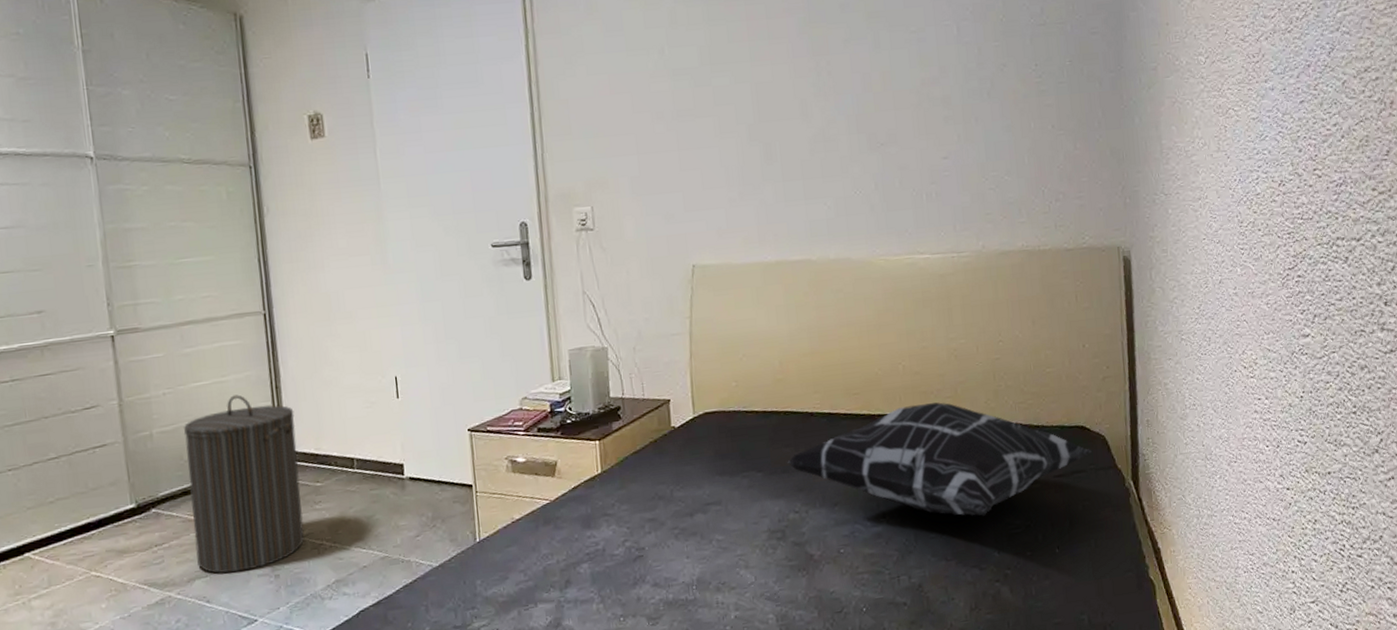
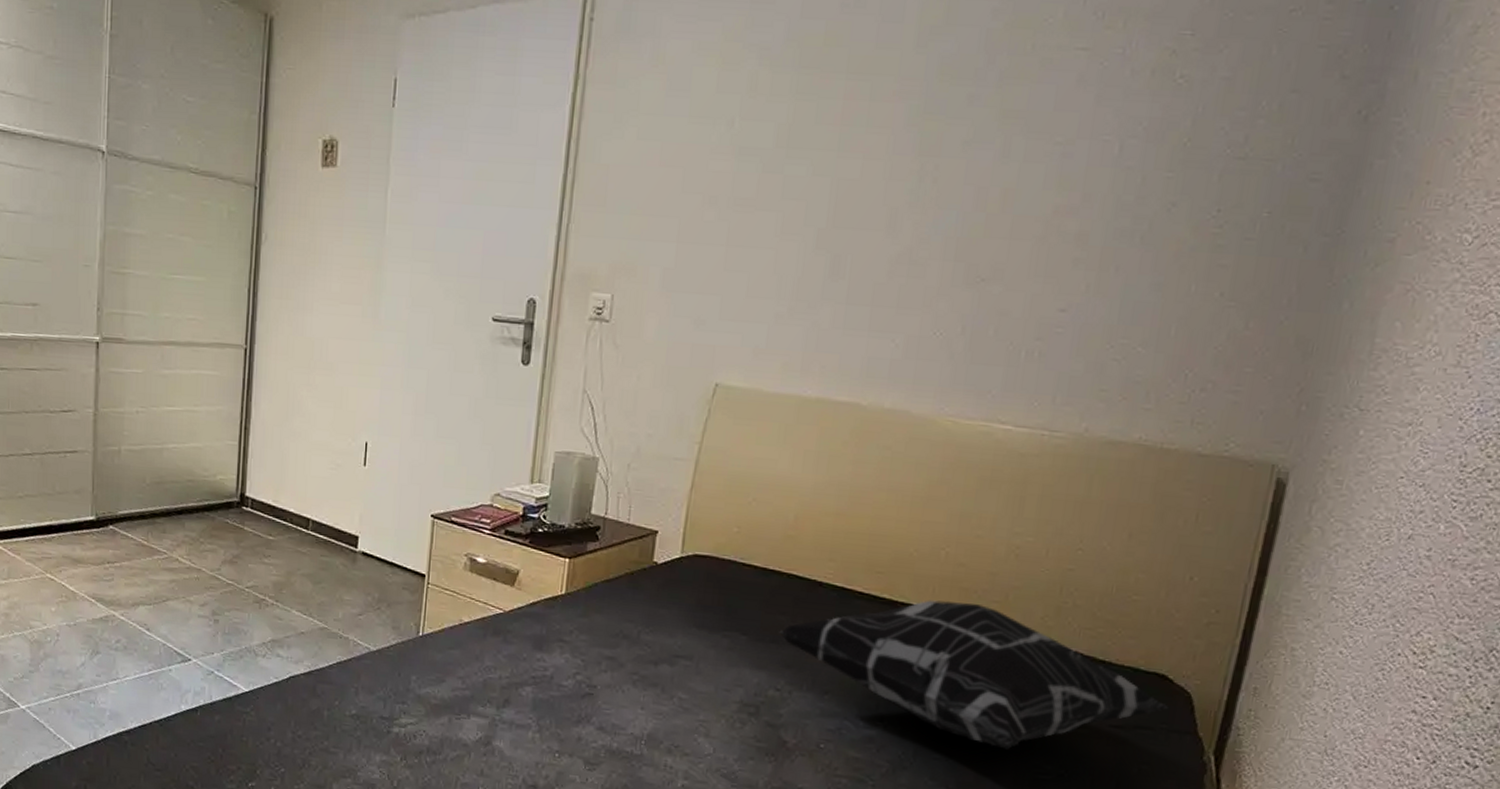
laundry hamper: present [184,395,305,574] -> none [144,427,259,609]

